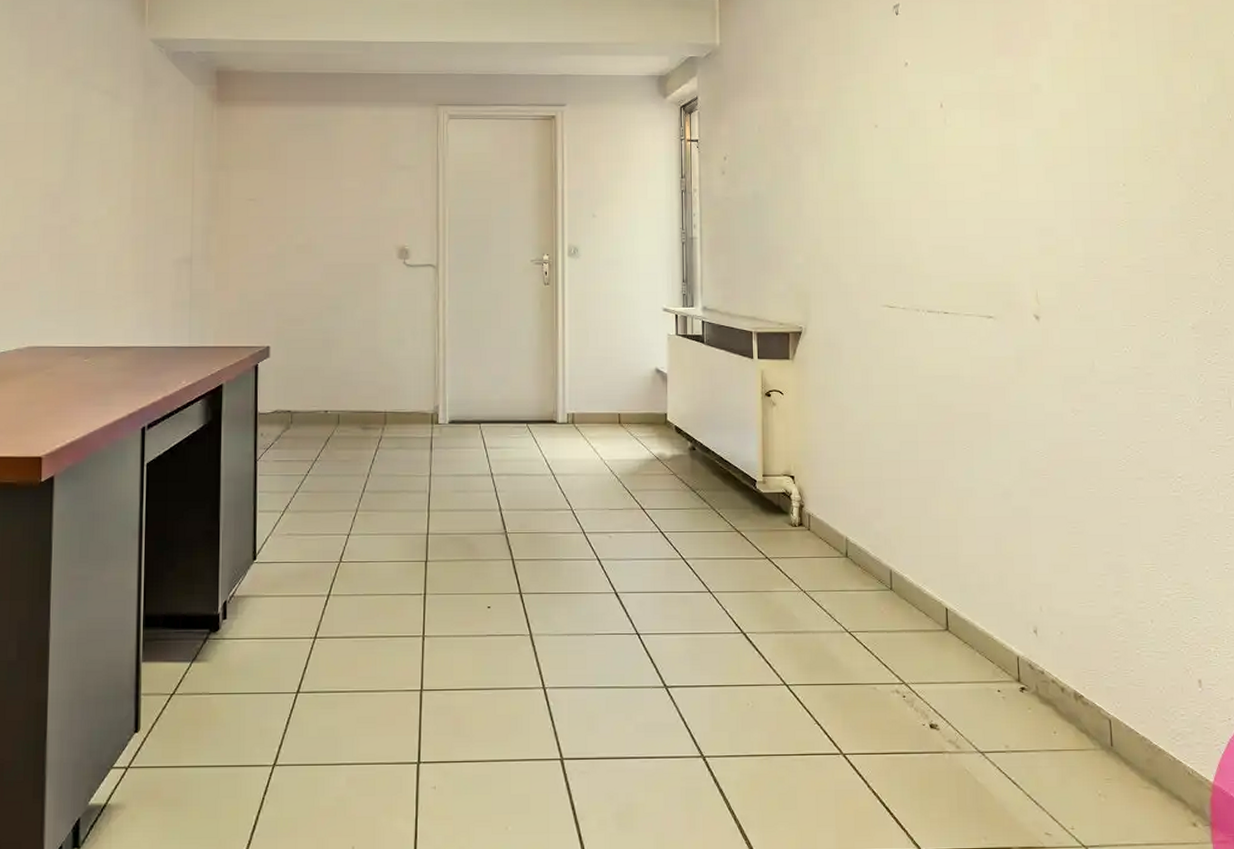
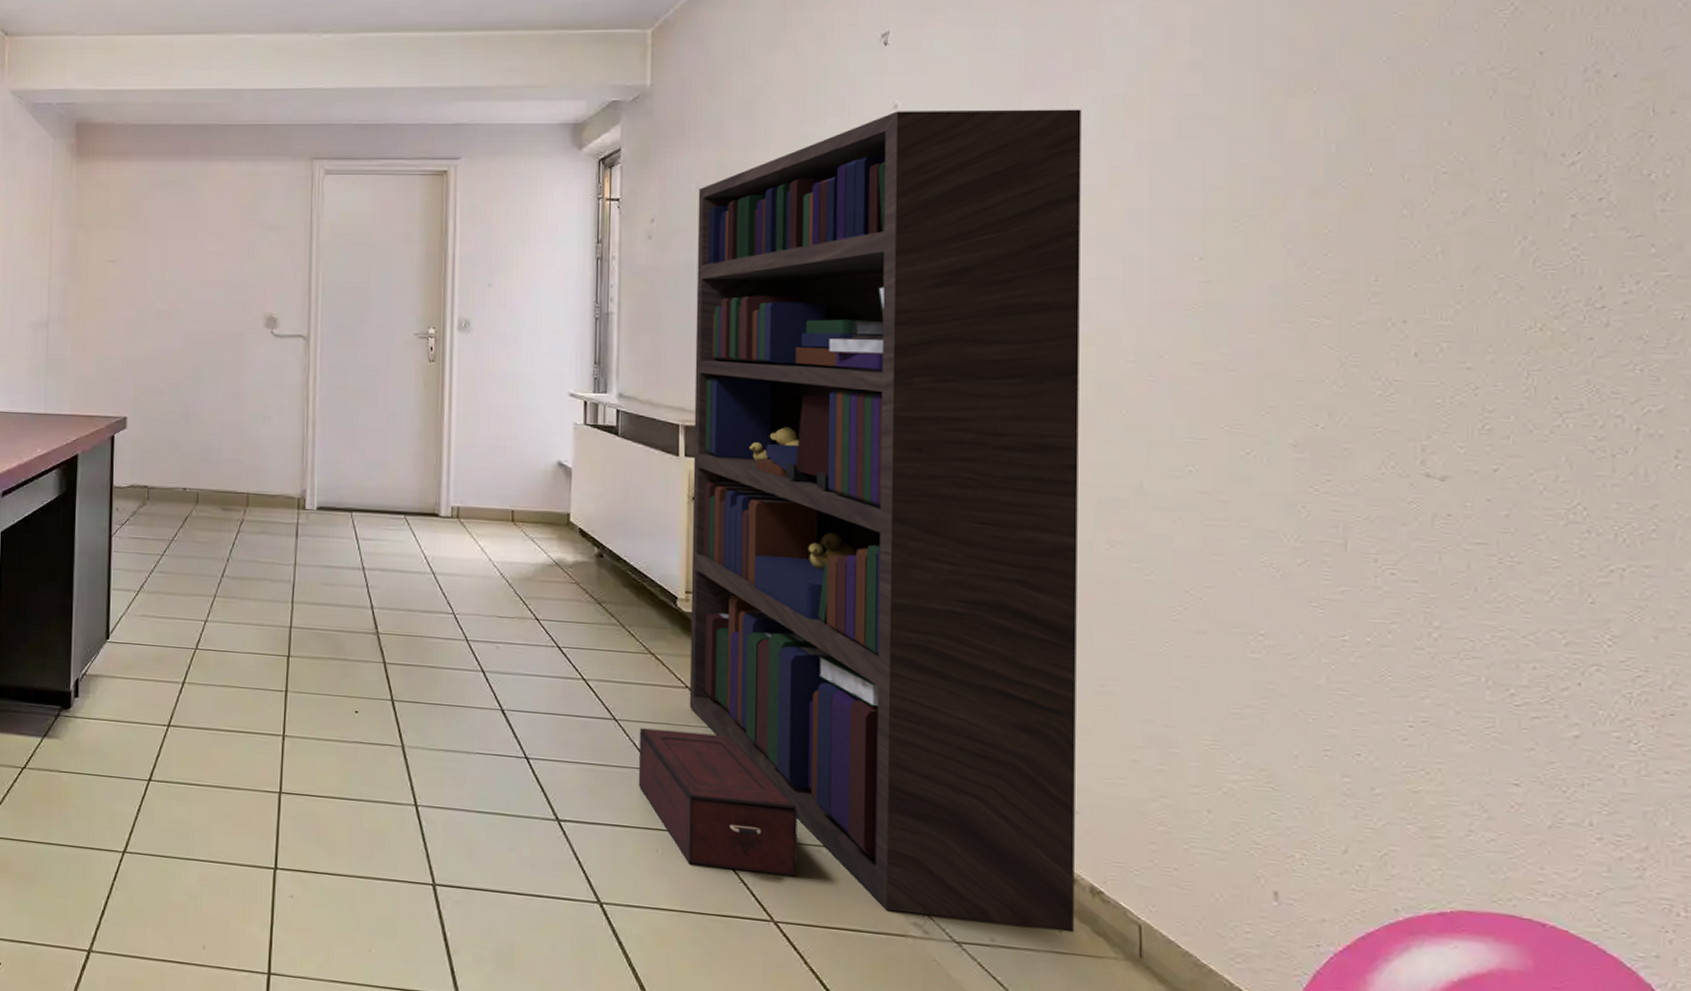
storage box: none [730,597,858,713] -> present [638,728,797,877]
bookcase: none [760,67,1064,733] -> present [689,109,1082,933]

